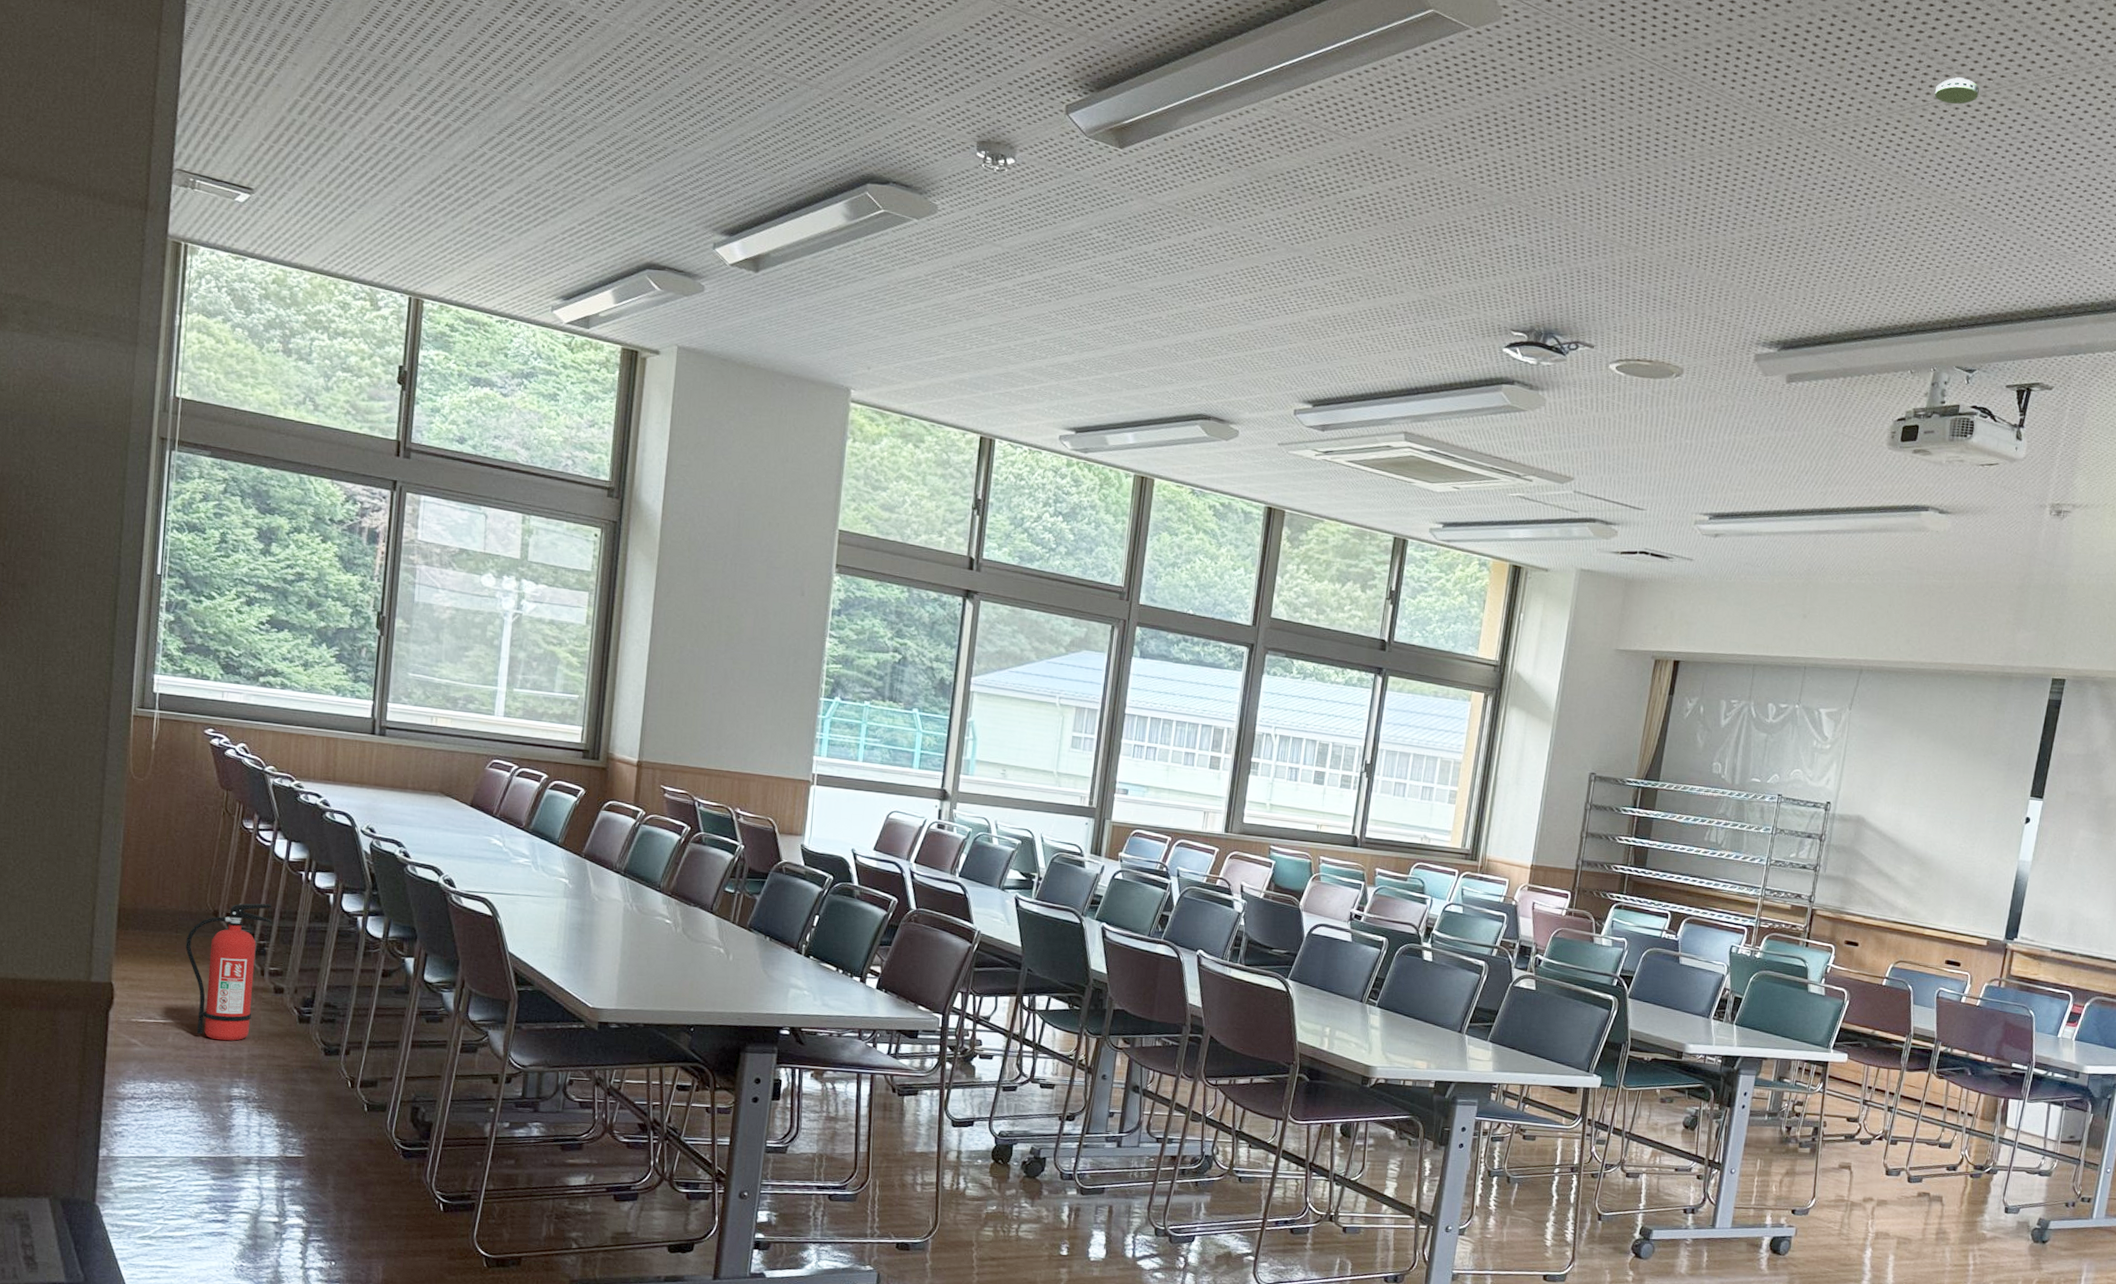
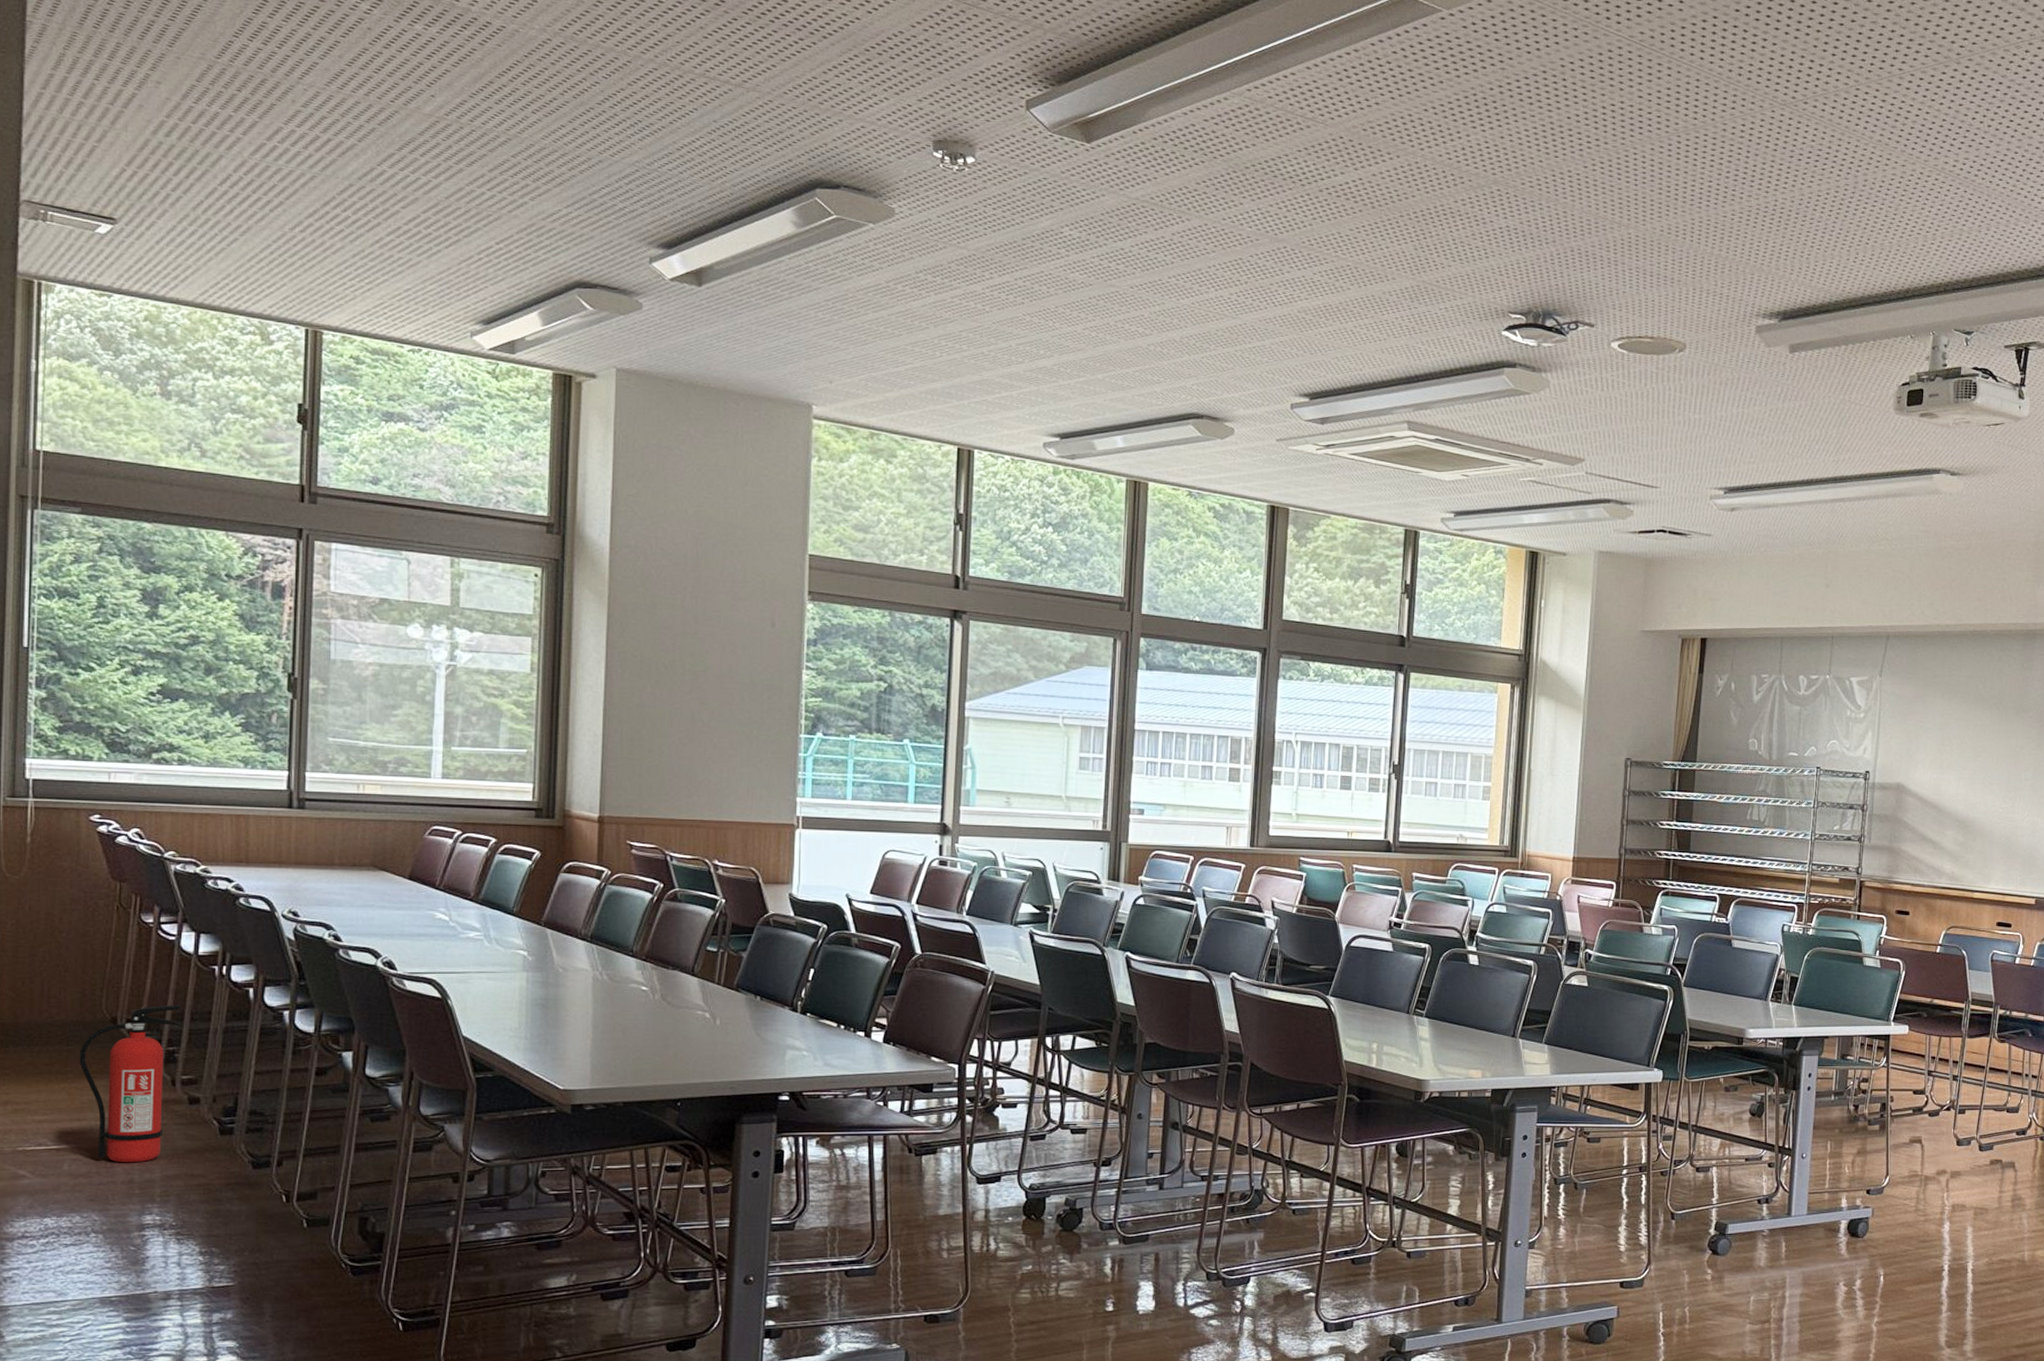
smoke detector: present [1934,77,1979,105] -> none [1909,45,1952,72]

